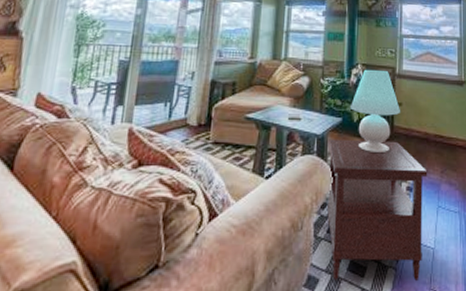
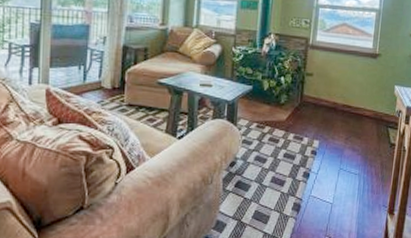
side table: present [326,139,428,281] -> none [235,105,333,229]
table lamp: present [351,69,401,154] -> none [261,39,312,120]

